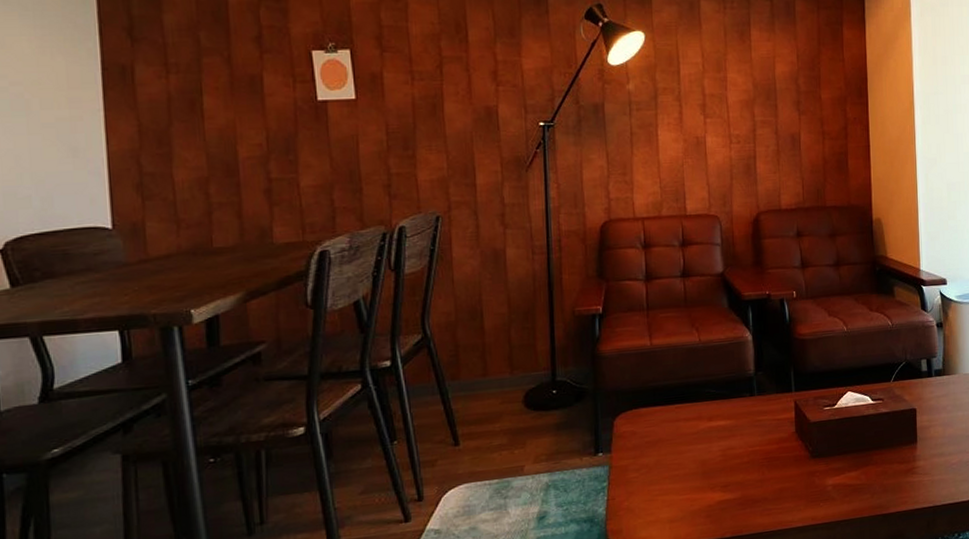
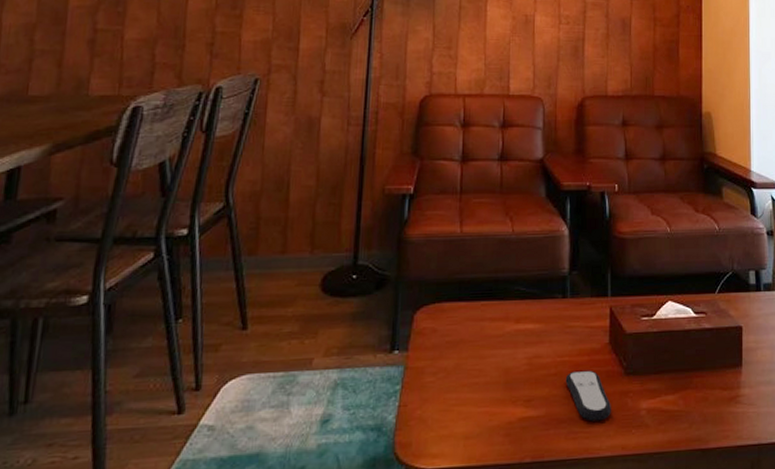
remote control: none [757,456,800,499] -> present [565,370,611,421]

